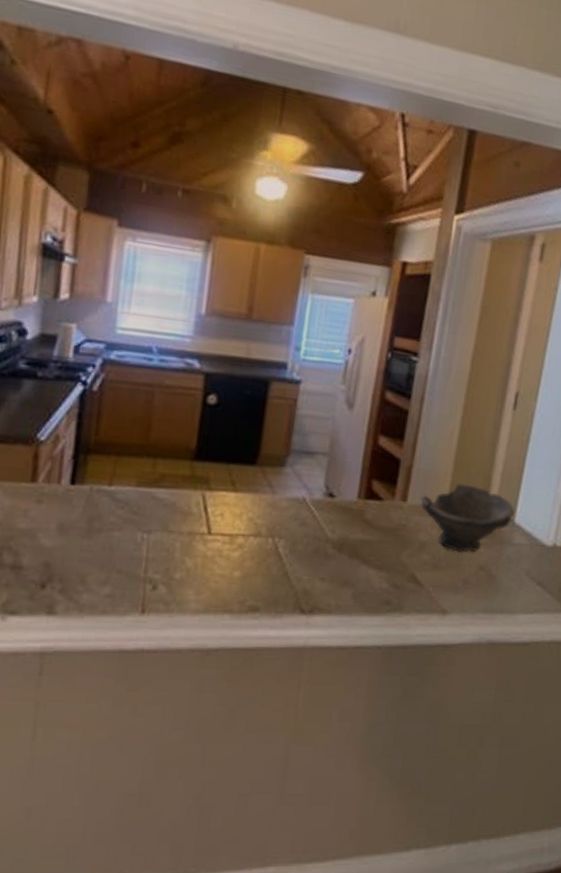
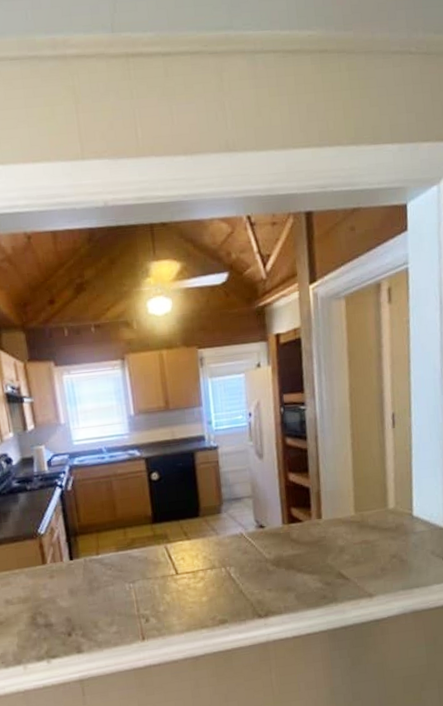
bowl: present [420,483,515,553] -> none [332,494,412,548]

